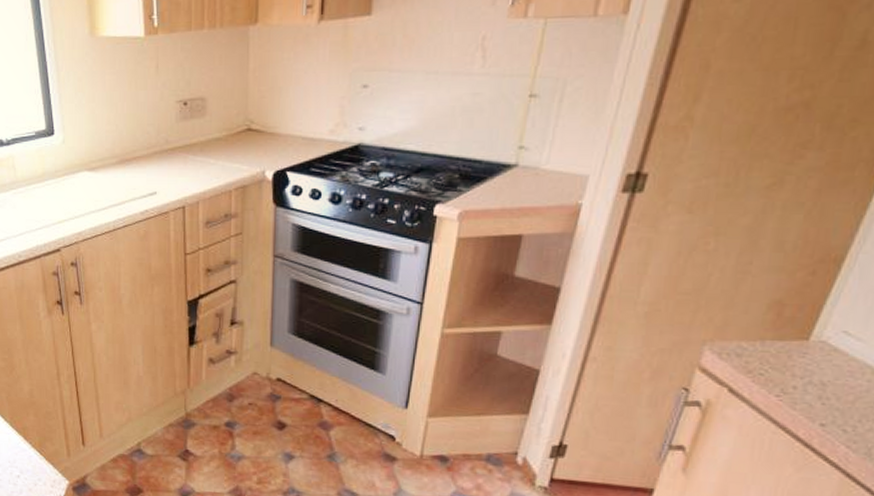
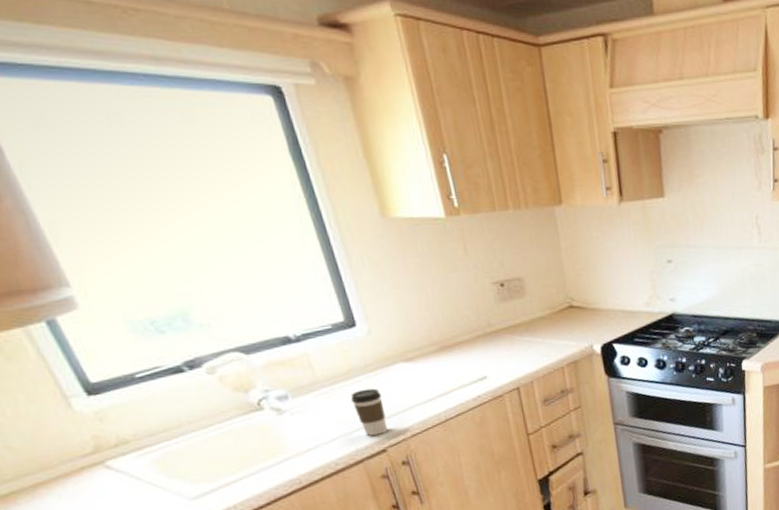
coffee cup: none [40,192,65,235] -> present [350,388,388,436]

